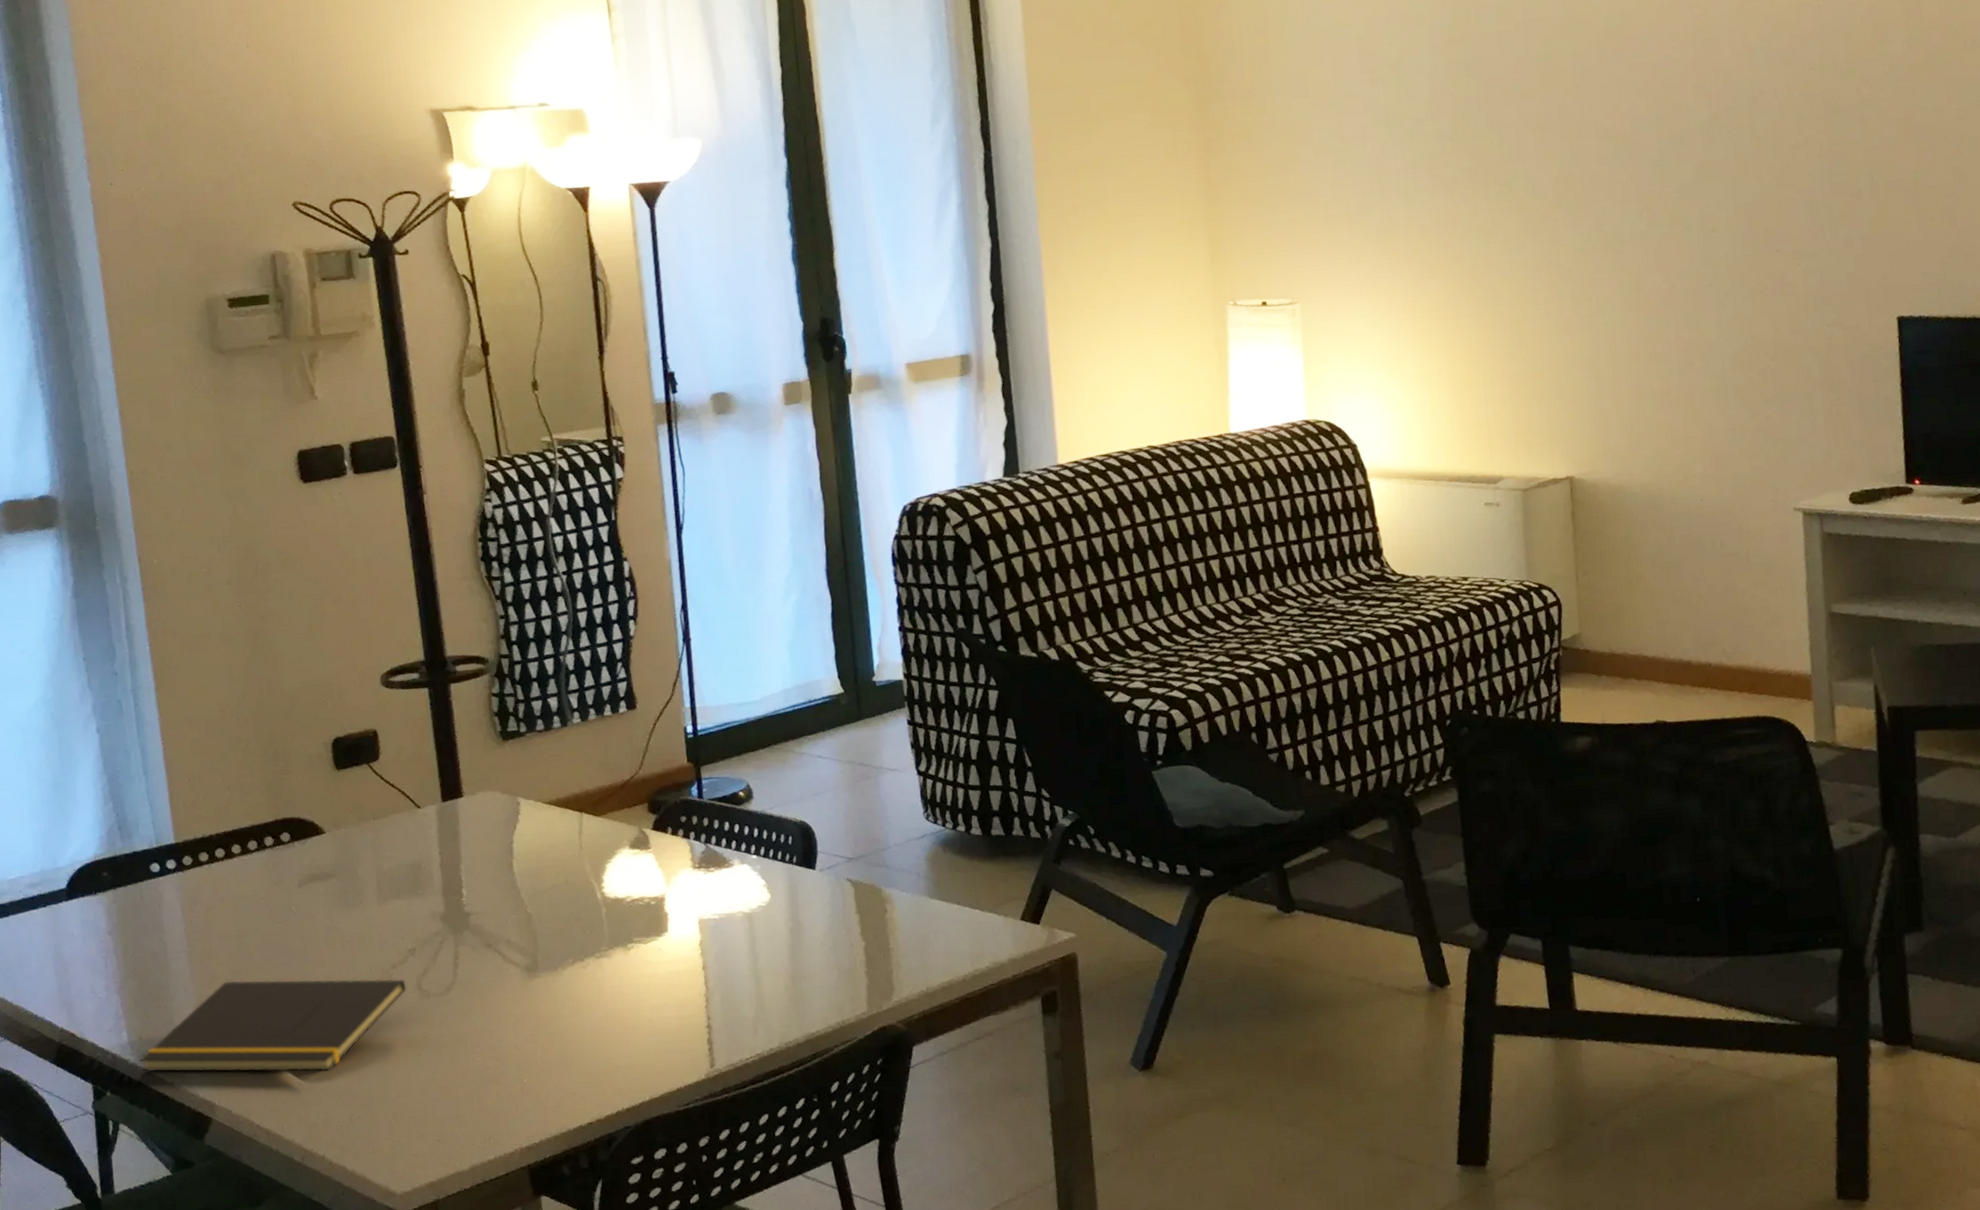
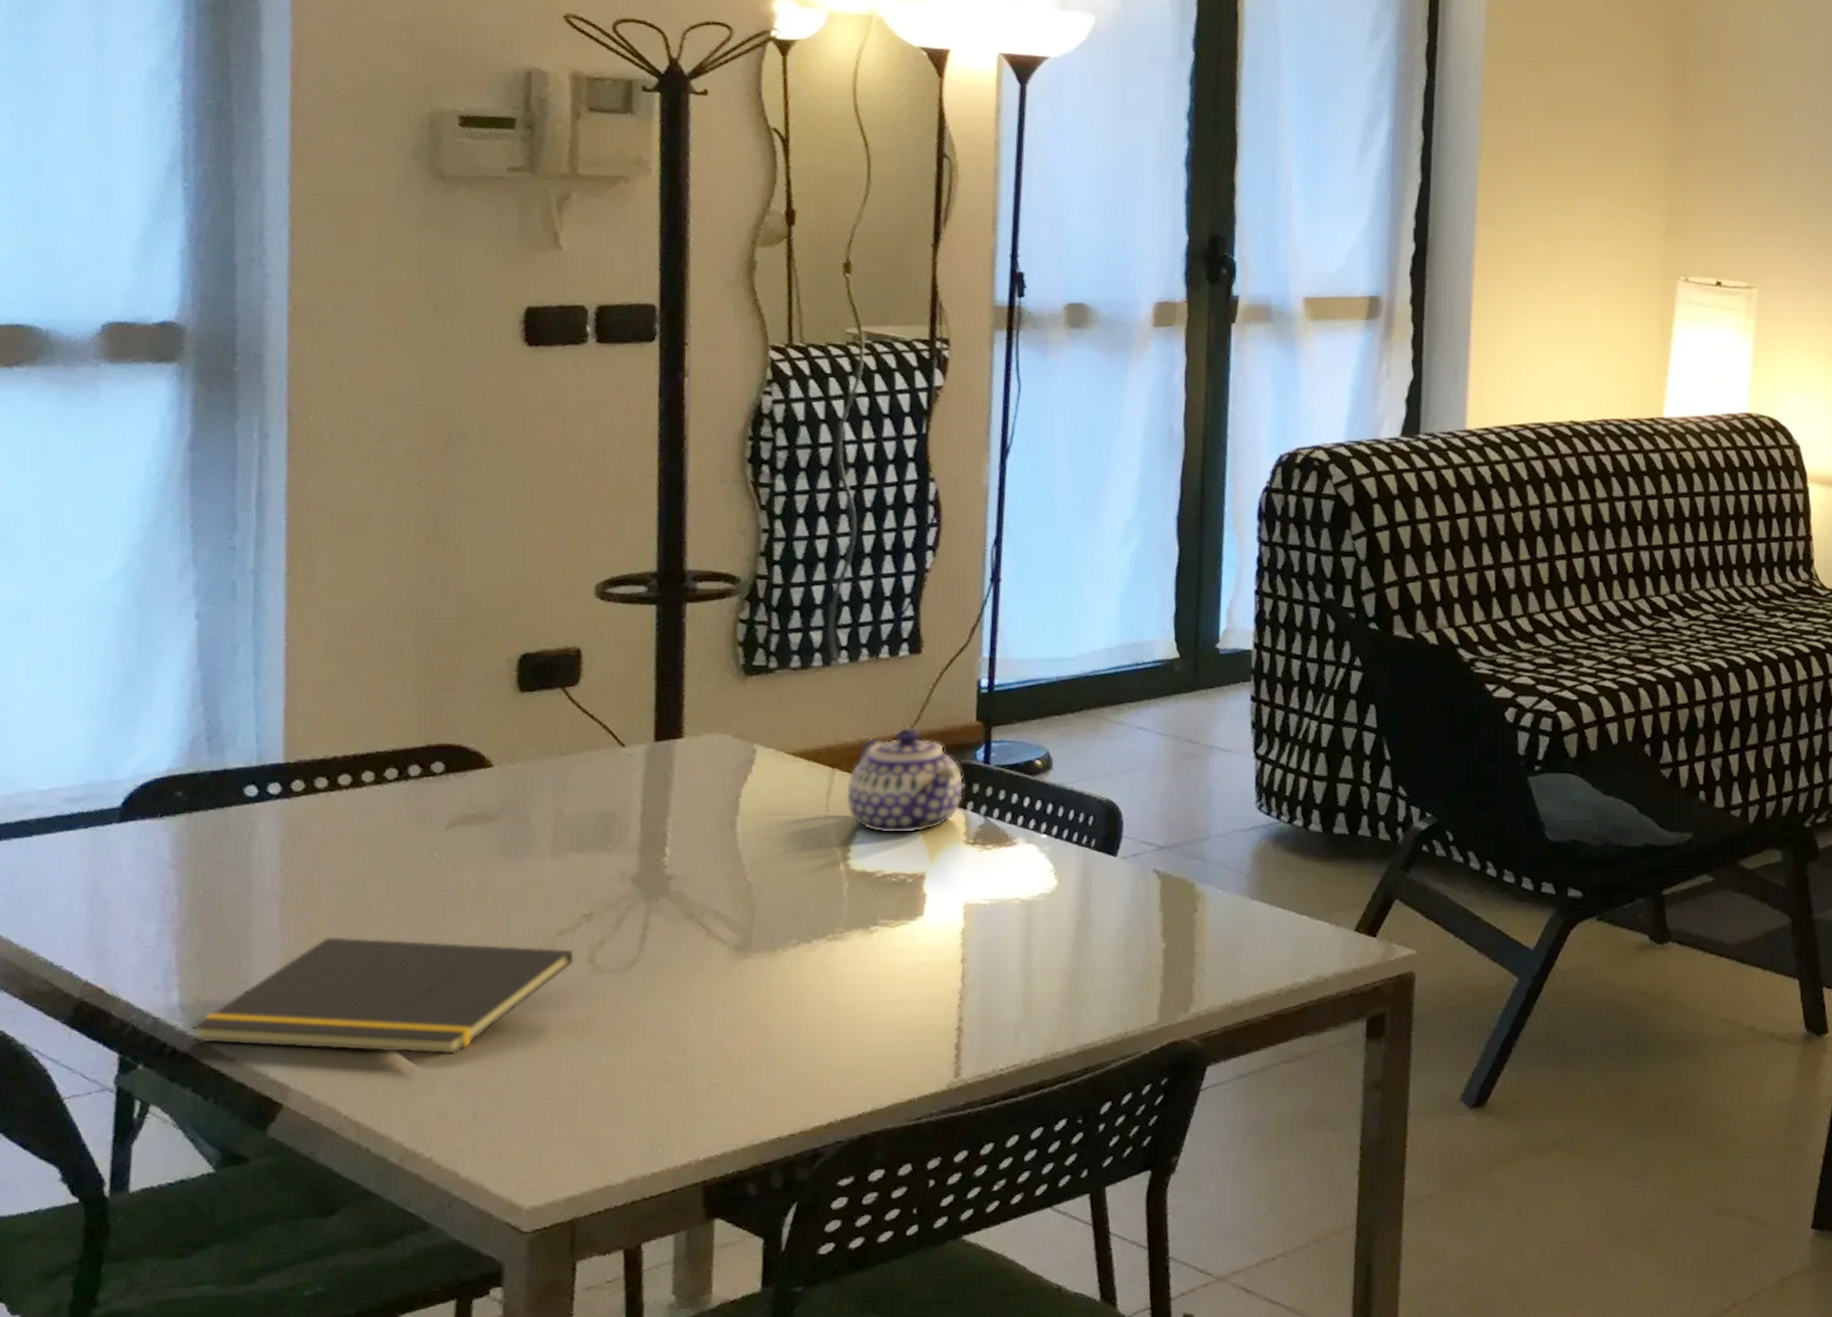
teapot: none [593,772,685,865] -> present [846,727,963,833]

